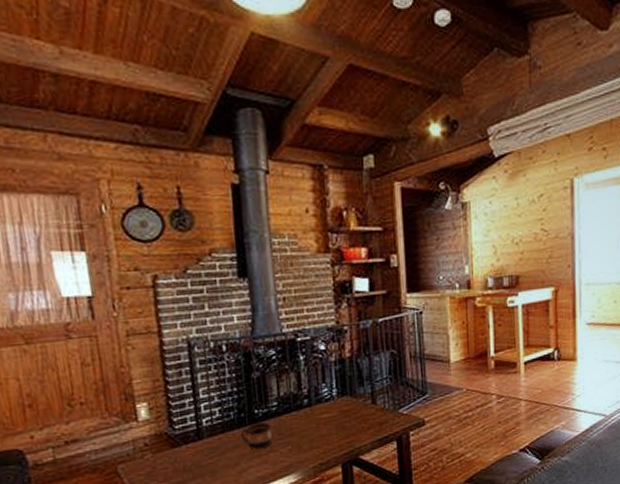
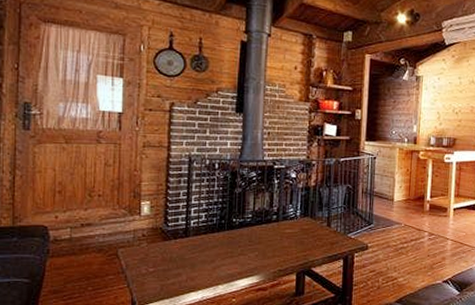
cup: present [240,422,272,450] -> none [219,230,244,251]

